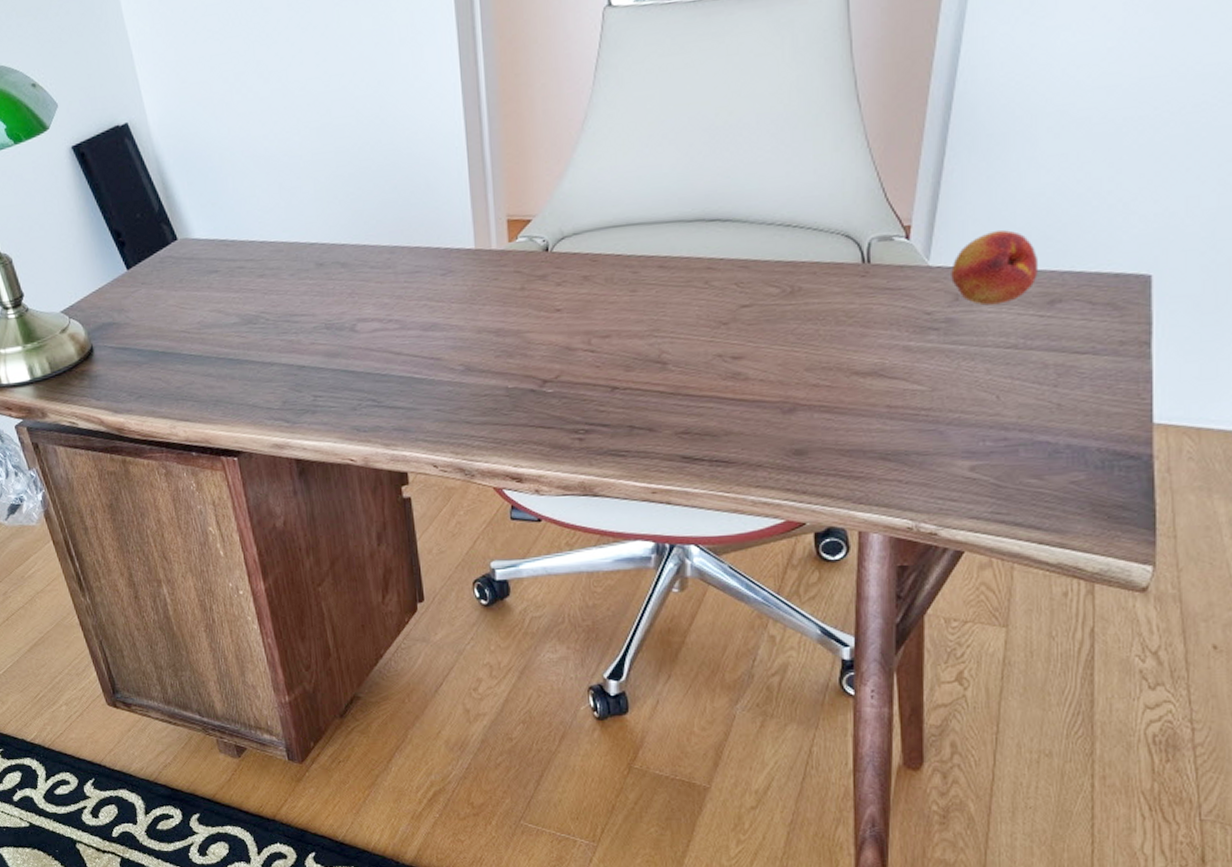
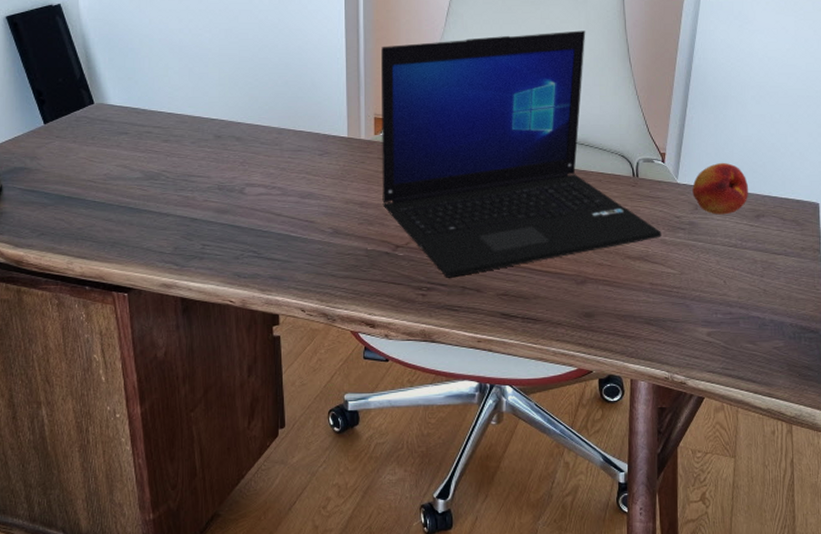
laptop: none [511,63,904,416] -> present [381,30,662,278]

